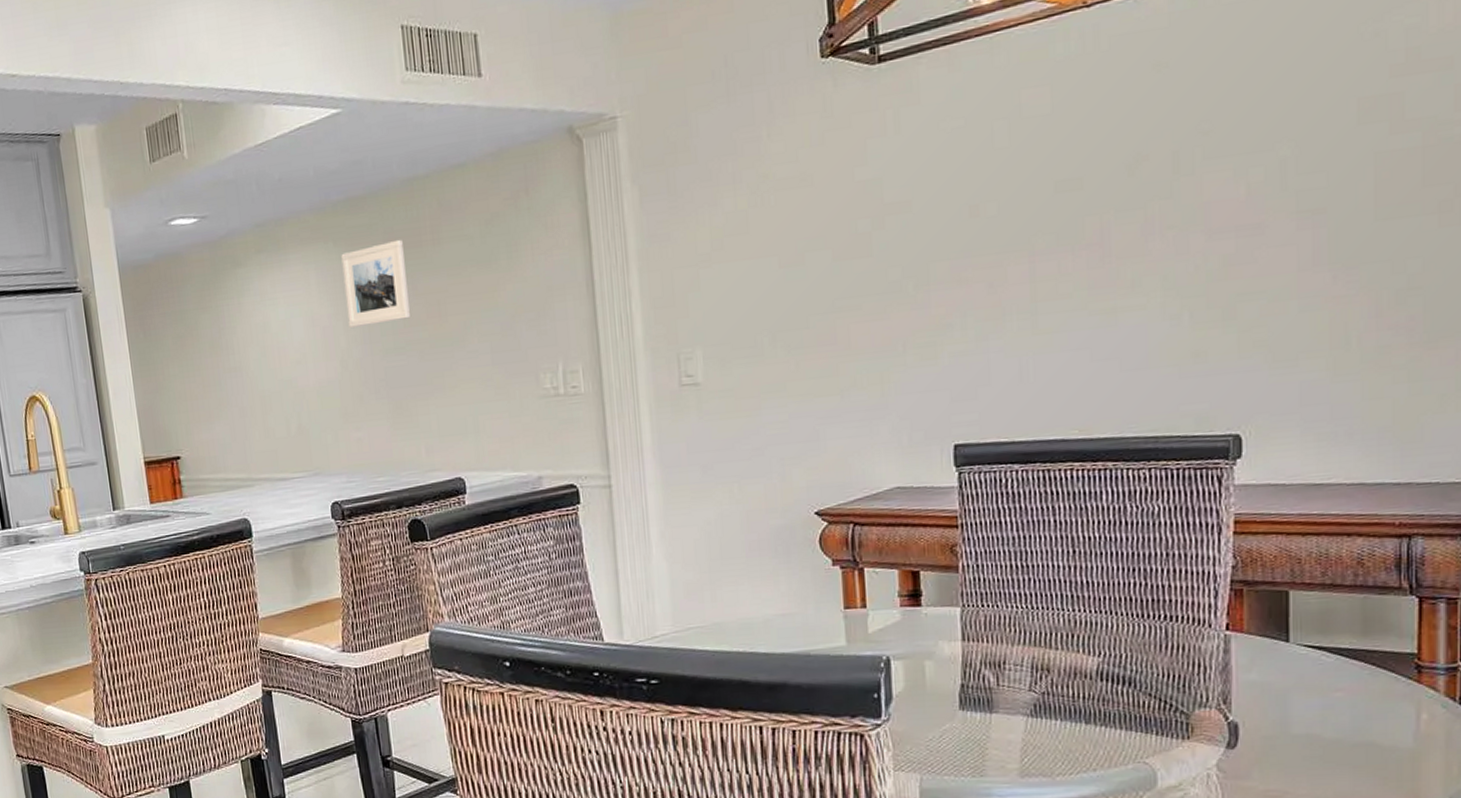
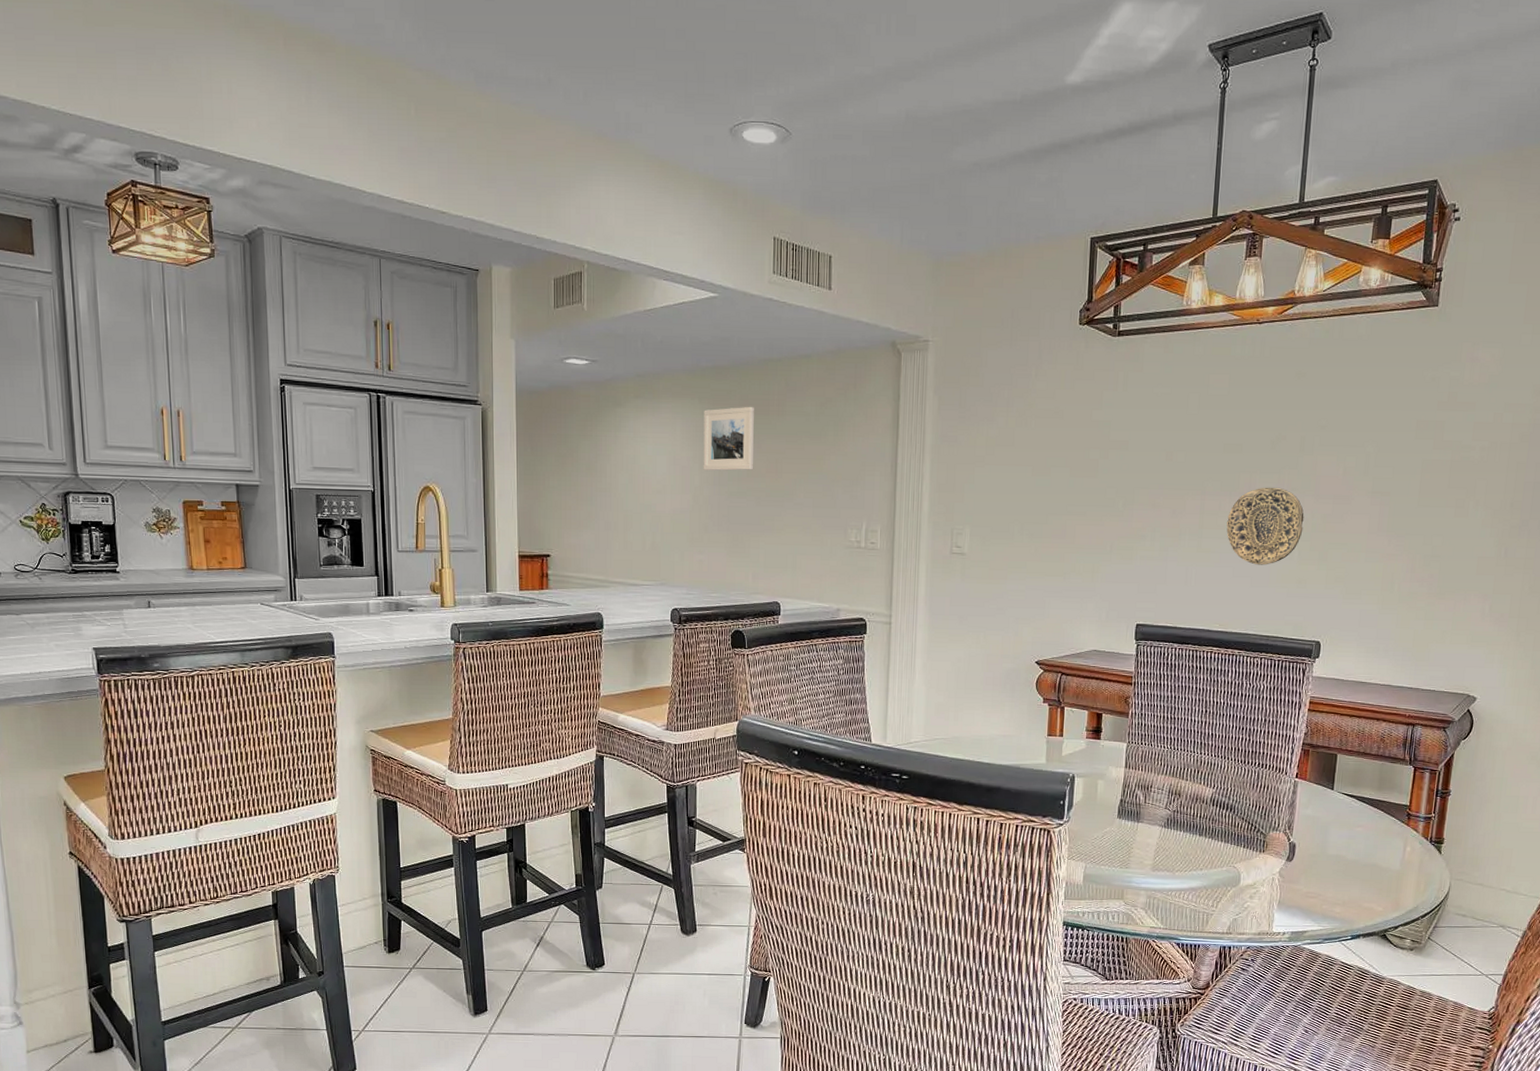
decorative plate: none [1072,227,1193,341] -> present [1226,487,1304,565]

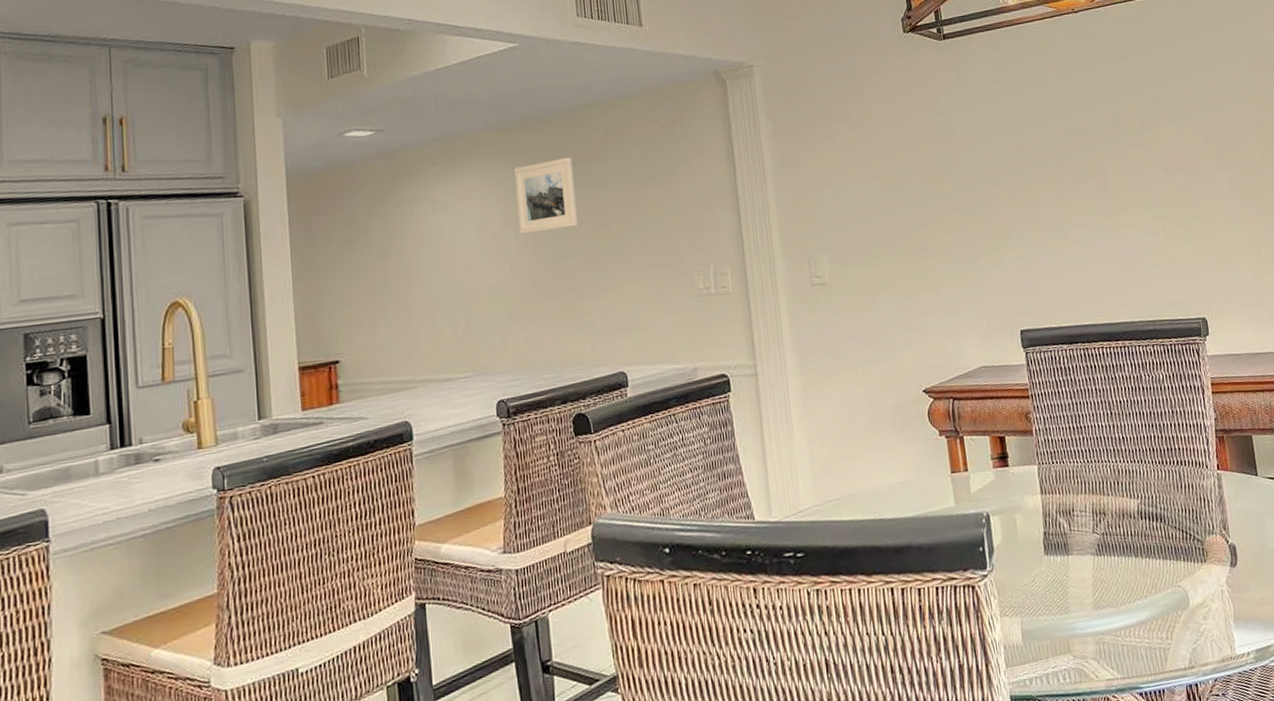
decorative plate: present [1226,487,1304,565] -> none [1087,167,1163,249]

